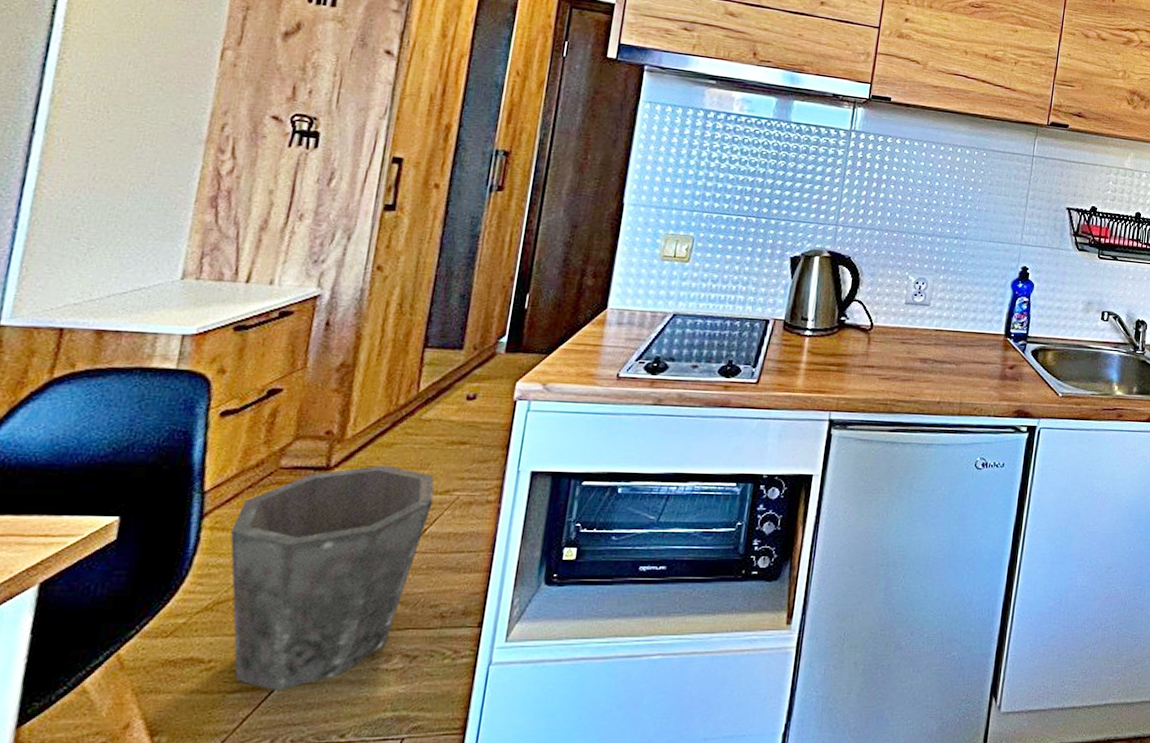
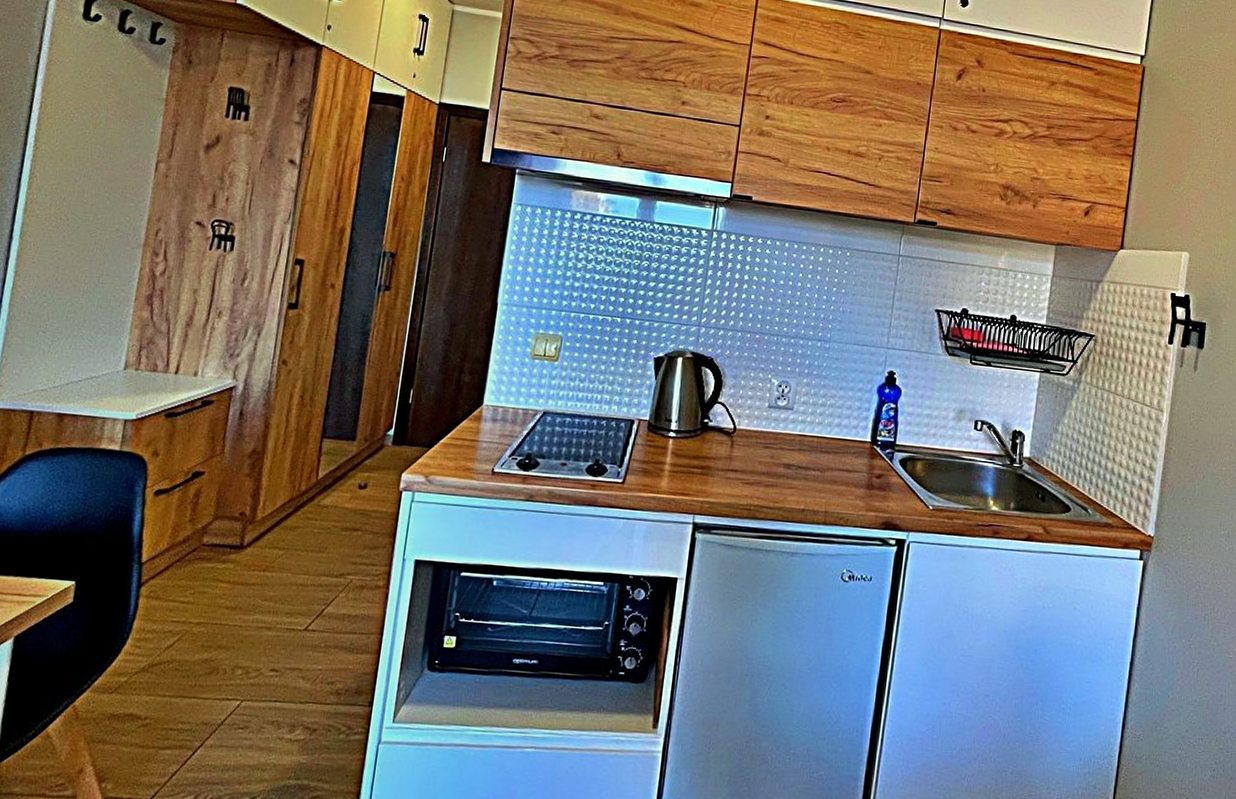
waste bin: present [230,464,434,692] -> none [162,546,331,752]

